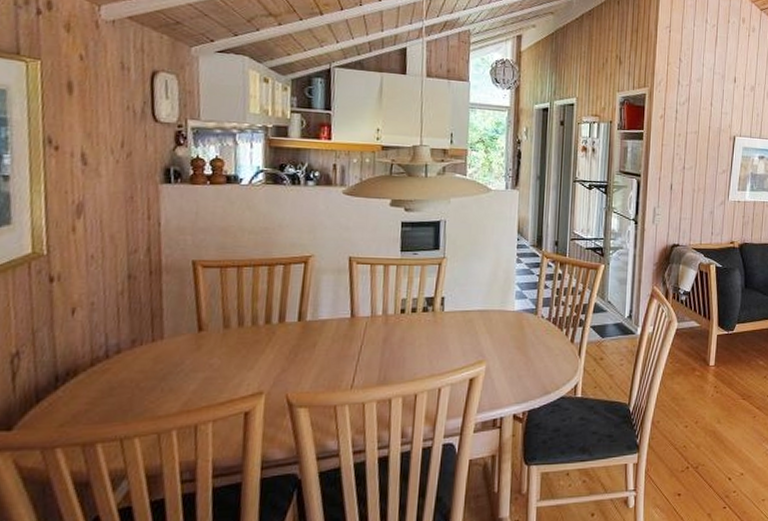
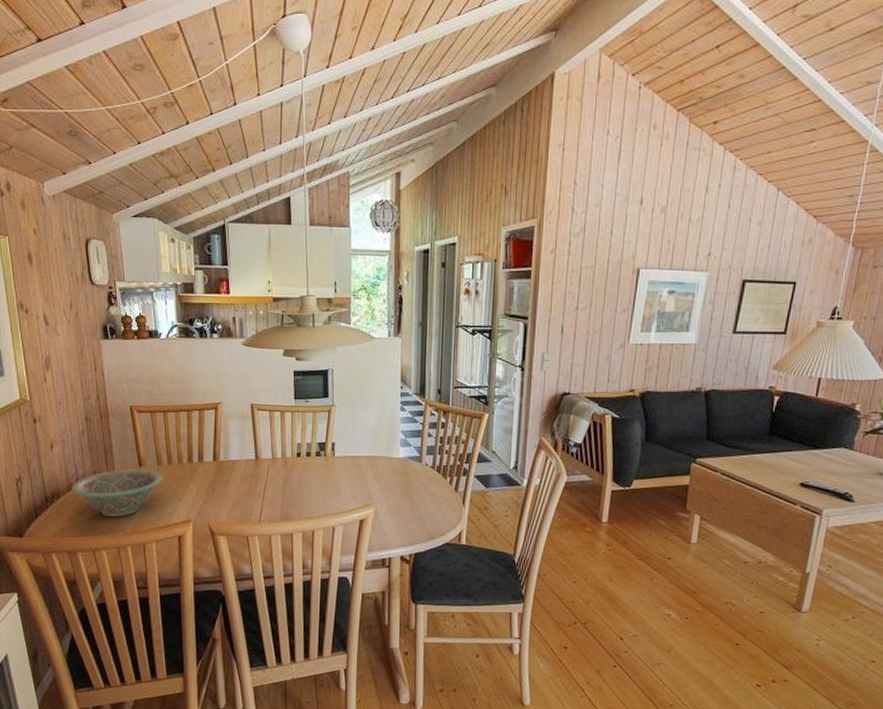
decorative bowl: none [98,335,230,395] -> present [72,469,163,517]

